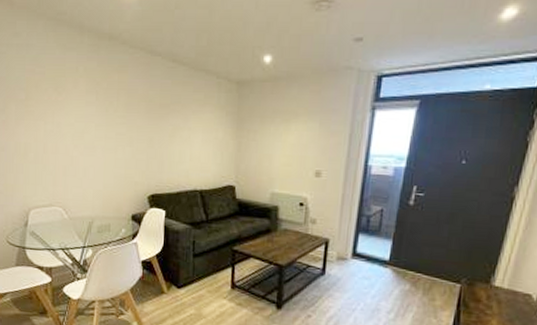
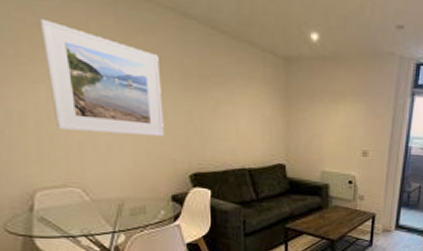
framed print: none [44,69,130,161] -> present [39,19,164,136]

